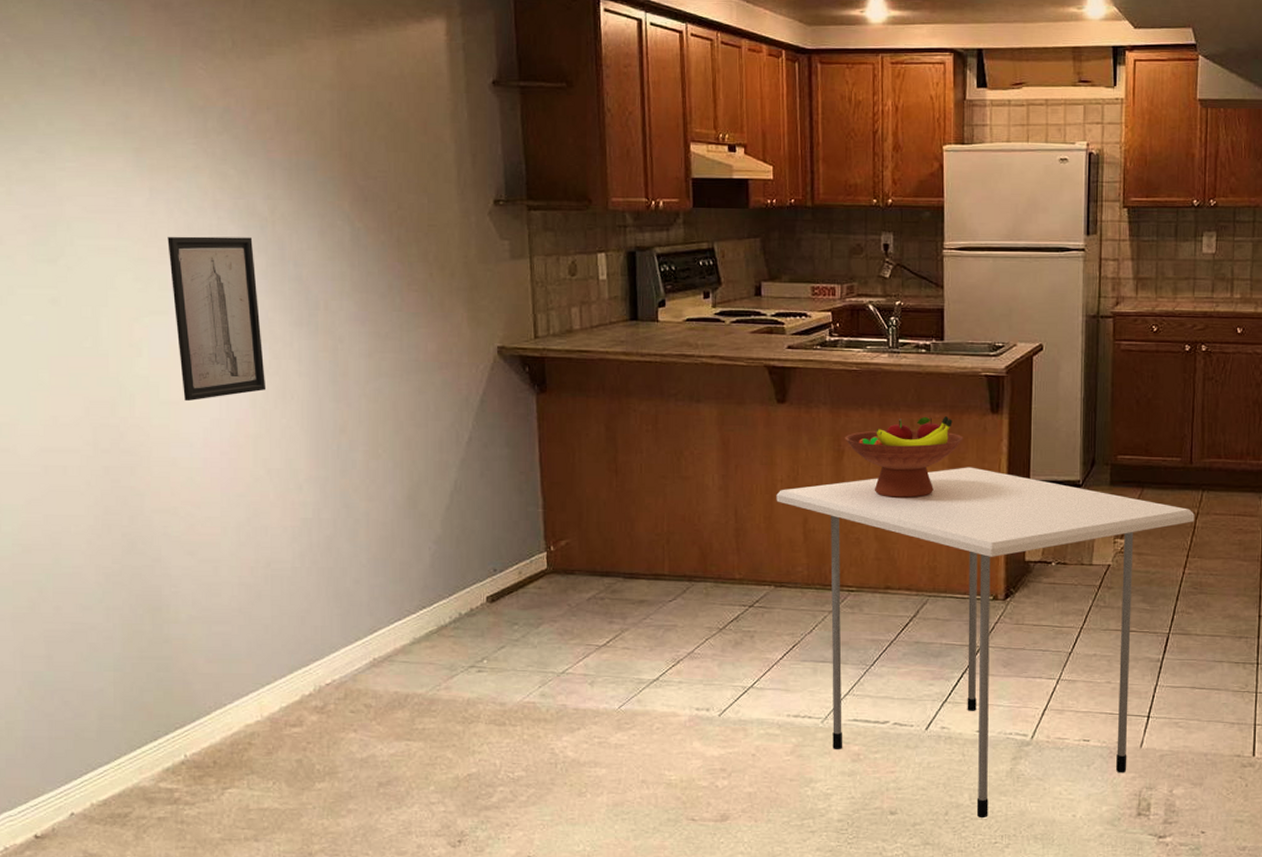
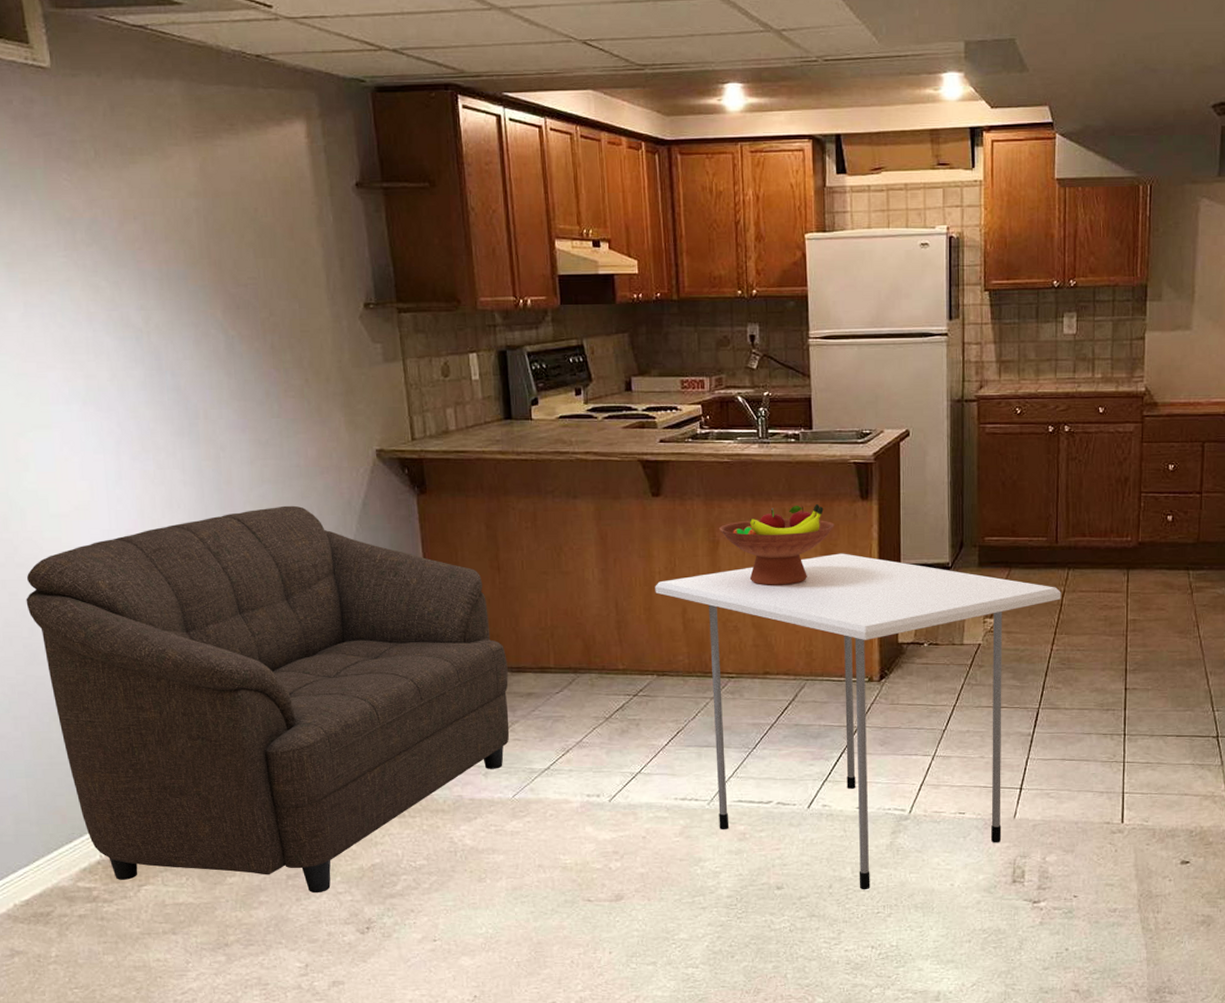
sofa: none [128,400,620,803] -> present [26,505,510,894]
wall art: present [167,236,267,402] -> none [45,349,153,514]

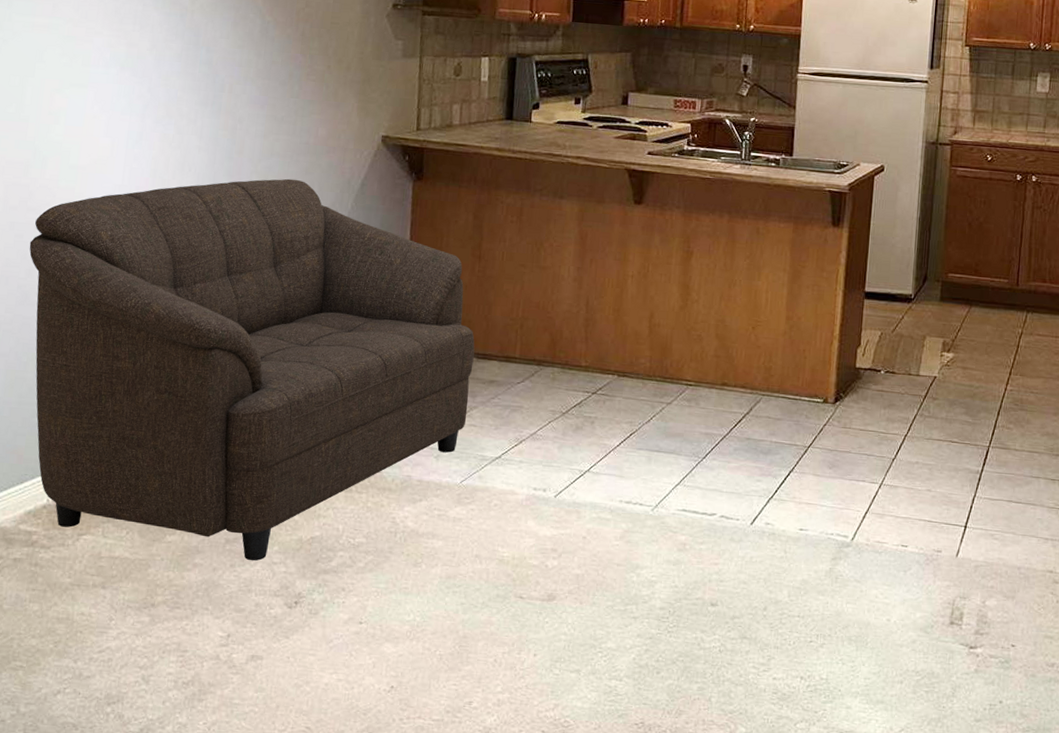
dining table: present [655,553,1061,890] -> none [626,275,1019,617]
fruit bowl: present [719,504,835,585] -> none [694,225,805,301]

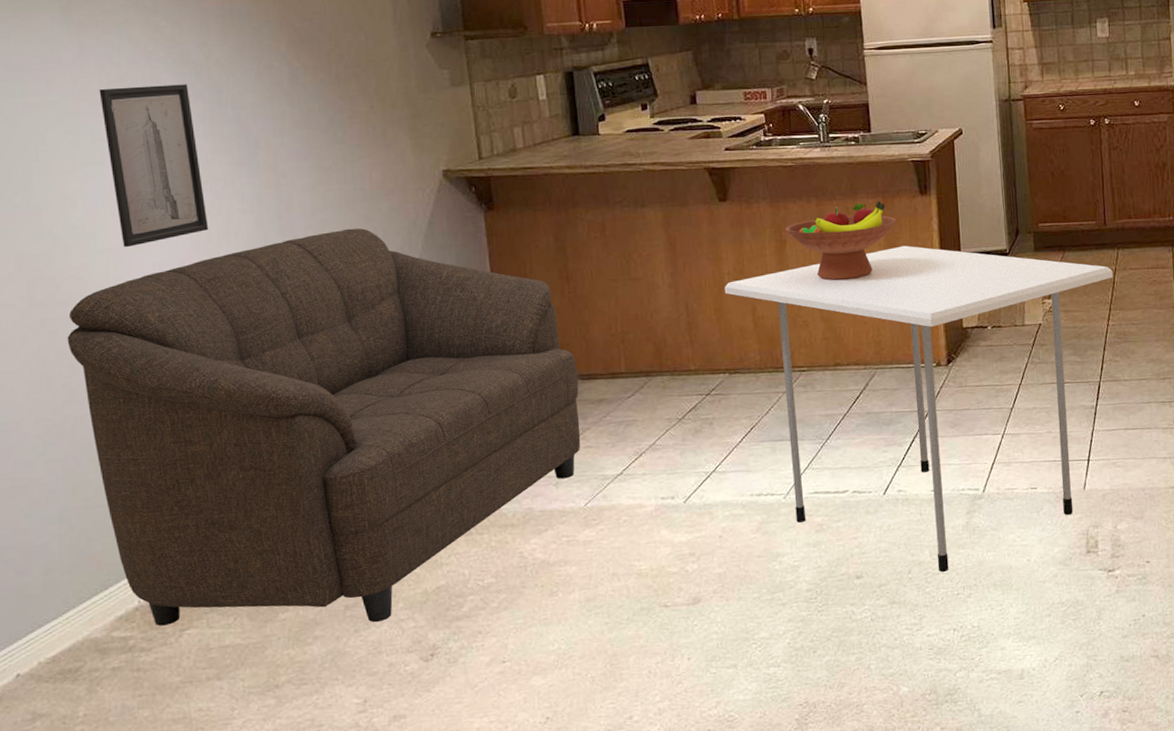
wall art: none [91,18,172,168] -> present [99,84,209,248]
dining table: none [626,275,1019,617] -> present [724,245,1113,573]
fruit bowl: none [694,225,805,301] -> present [786,201,896,280]

